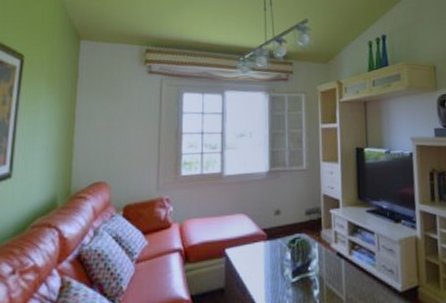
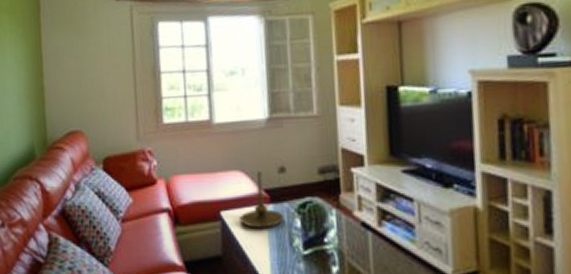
candle holder: none [242,214,277,262] -> present [240,171,284,228]

